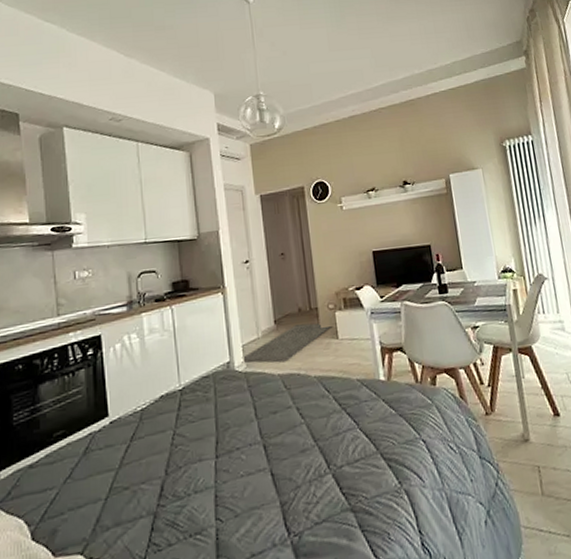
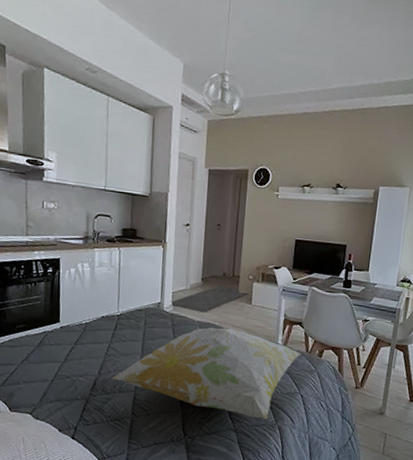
decorative pillow: none [183,374,410,488] -> present [112,328,301,419]

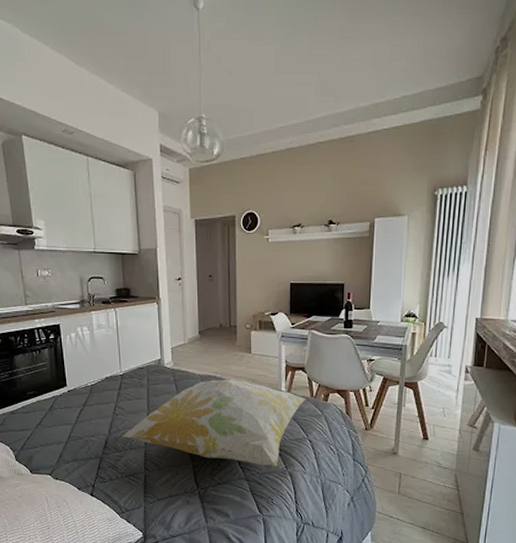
rug: present [170,286,248,313] -> none [170,338,246,366]

